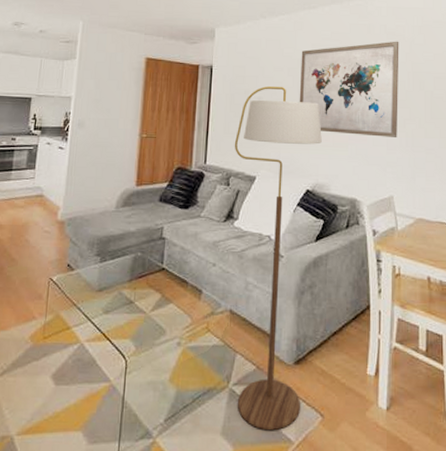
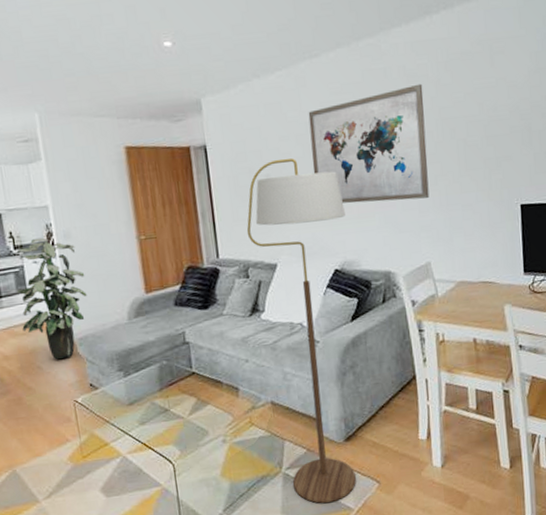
indoor plant: none [22,123,88,236] -> present [16,237,87,360]

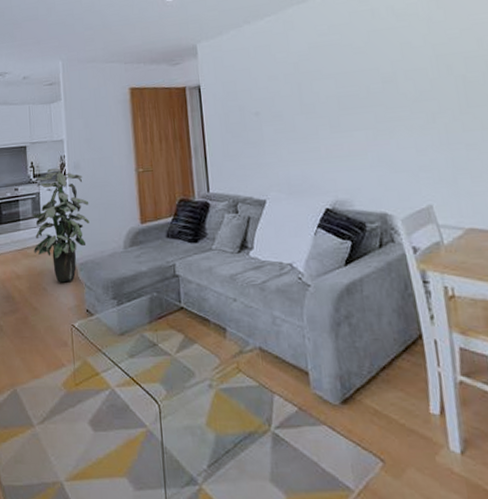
floor lamp: present [246,158,357,503] -> none [236,97,357,477]
wall art: present [308,83,430,203] -> none [296,22,427,141]

